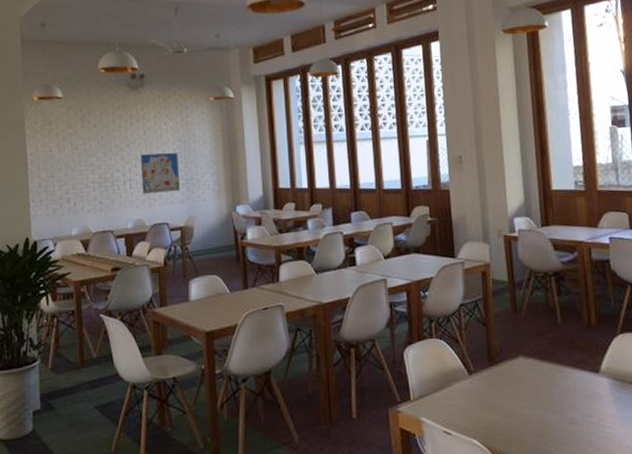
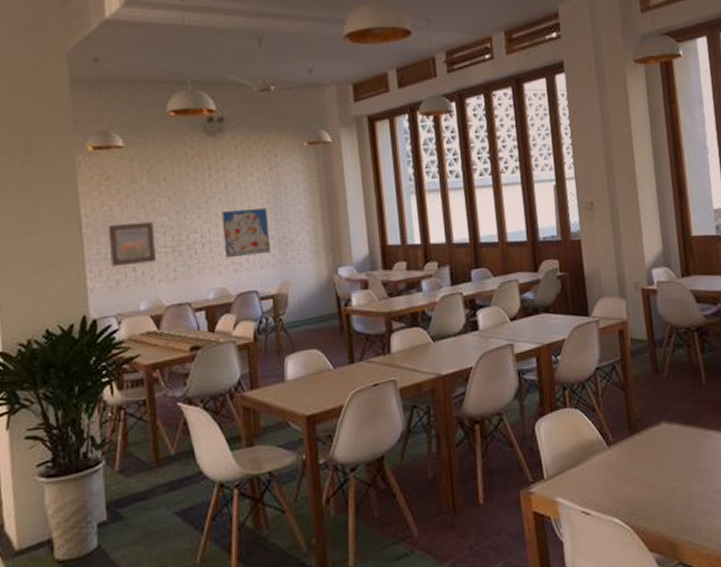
wall art: none [48,161,87,198] -> present [108,221,157,267]

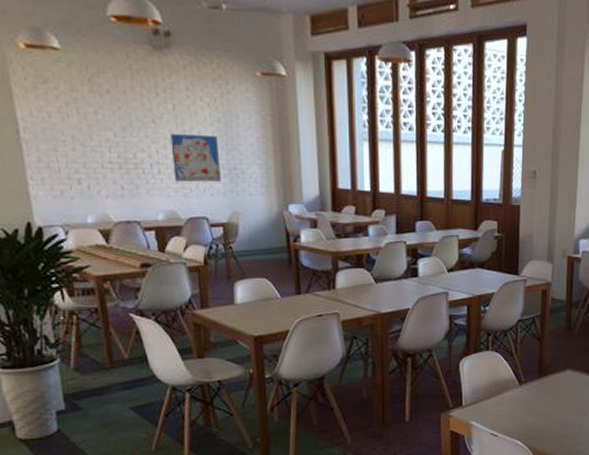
wall art: present [108,221,157,267] -> none [48,133,103,178]

